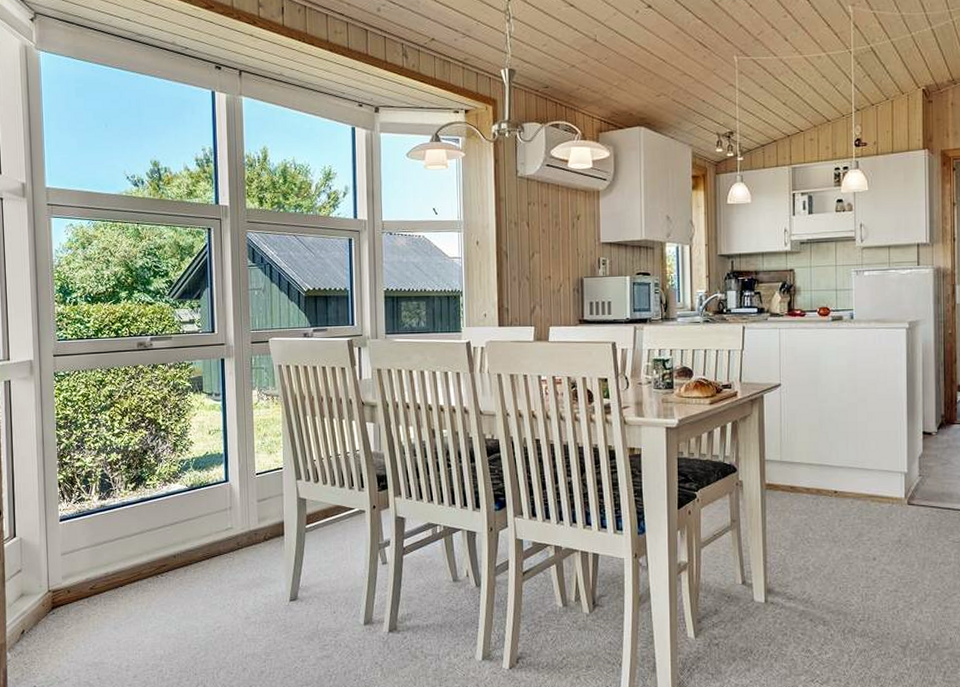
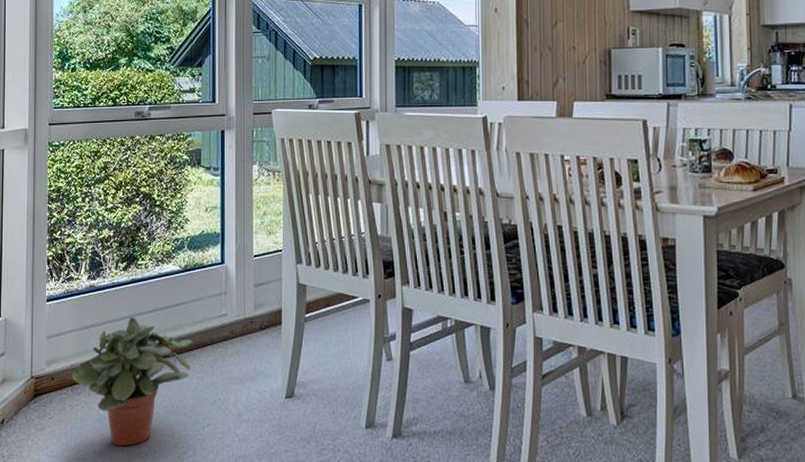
potted plant: none [88,532,201,650] -> present [72,316,193,447]

